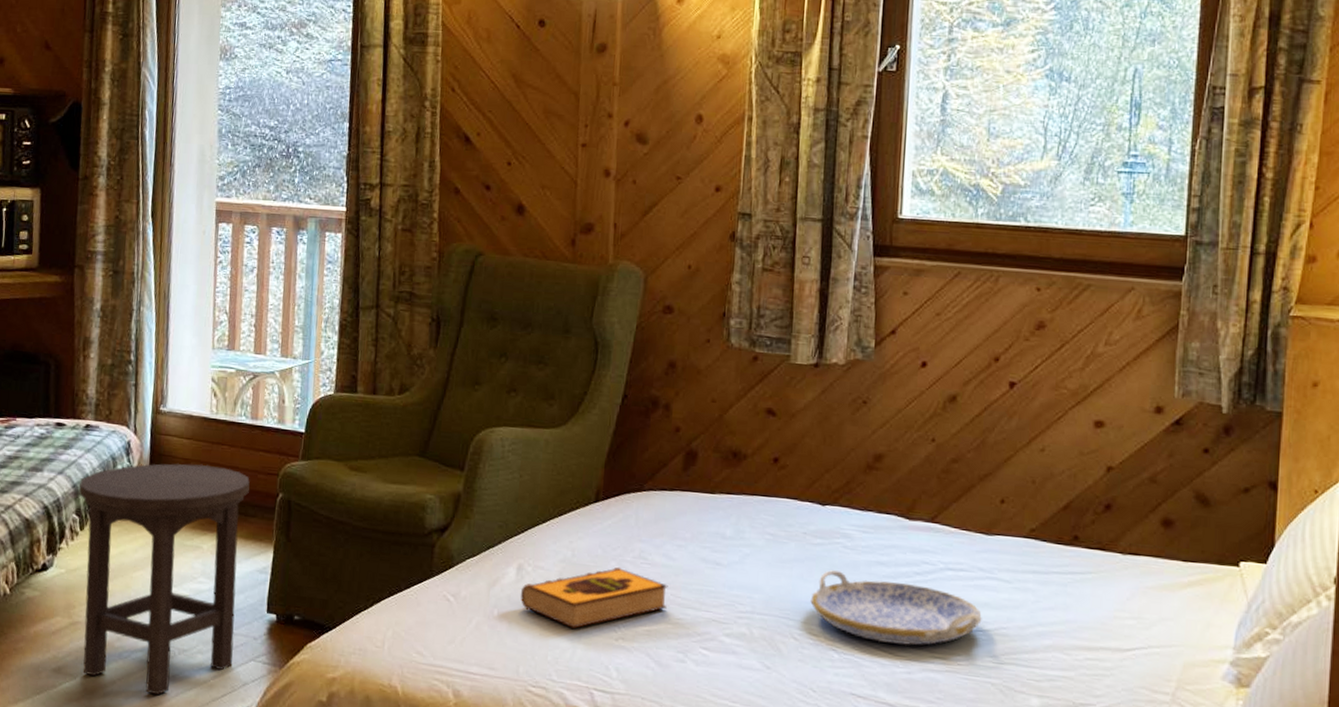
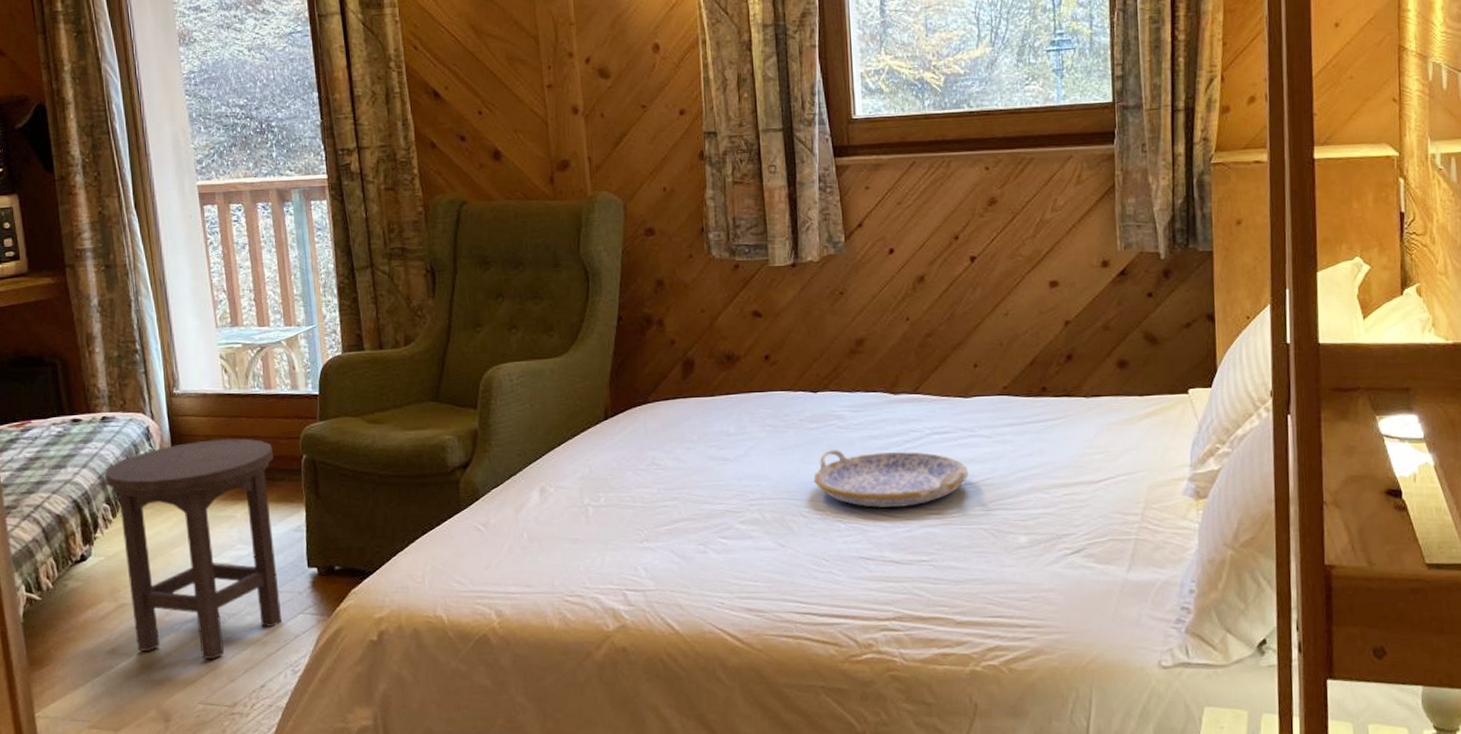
hardback book: present [520,566,668,629] -> none [546,475,684,538]

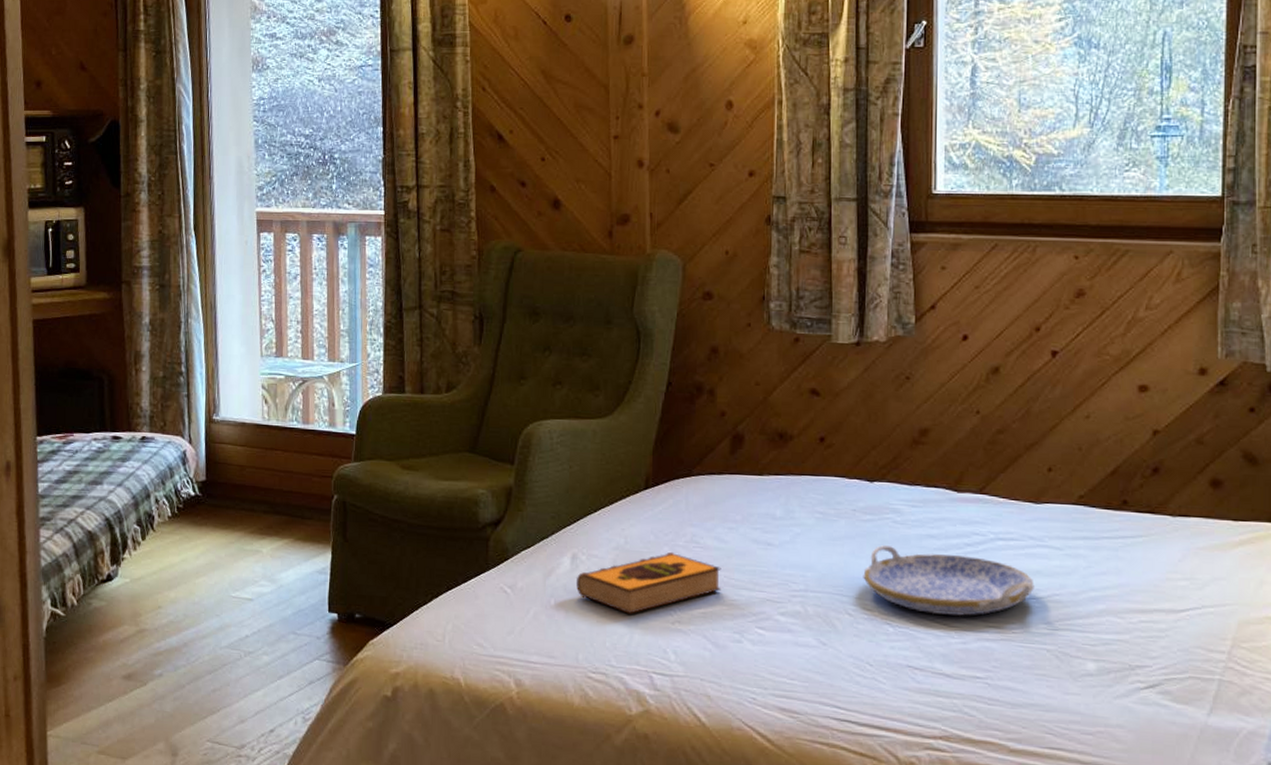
stool: present [105,438,282,660] -> none [139,470,305,698]
hardback book: none [546,475,684,538] -> present [575,551,721,614]

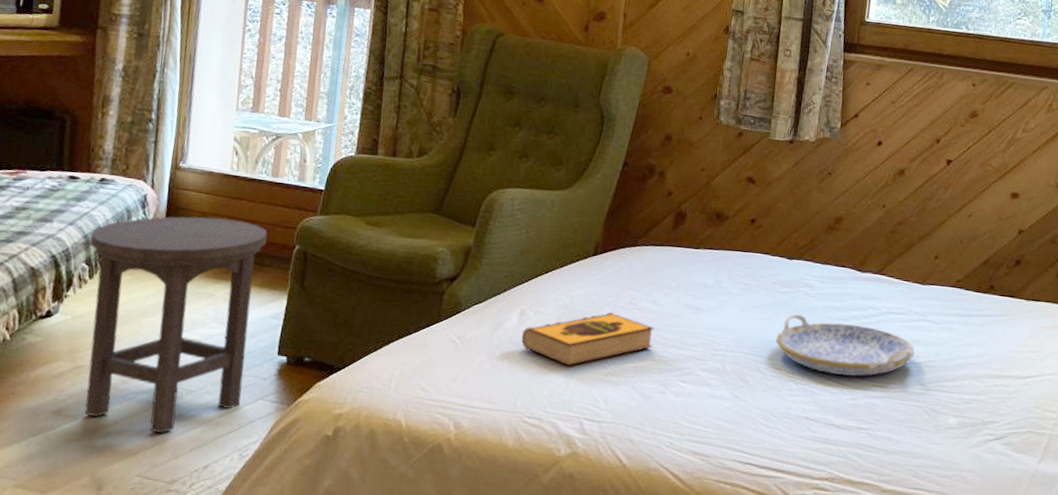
stool: none [139,470,305,698] -> present [84,216,267,434]

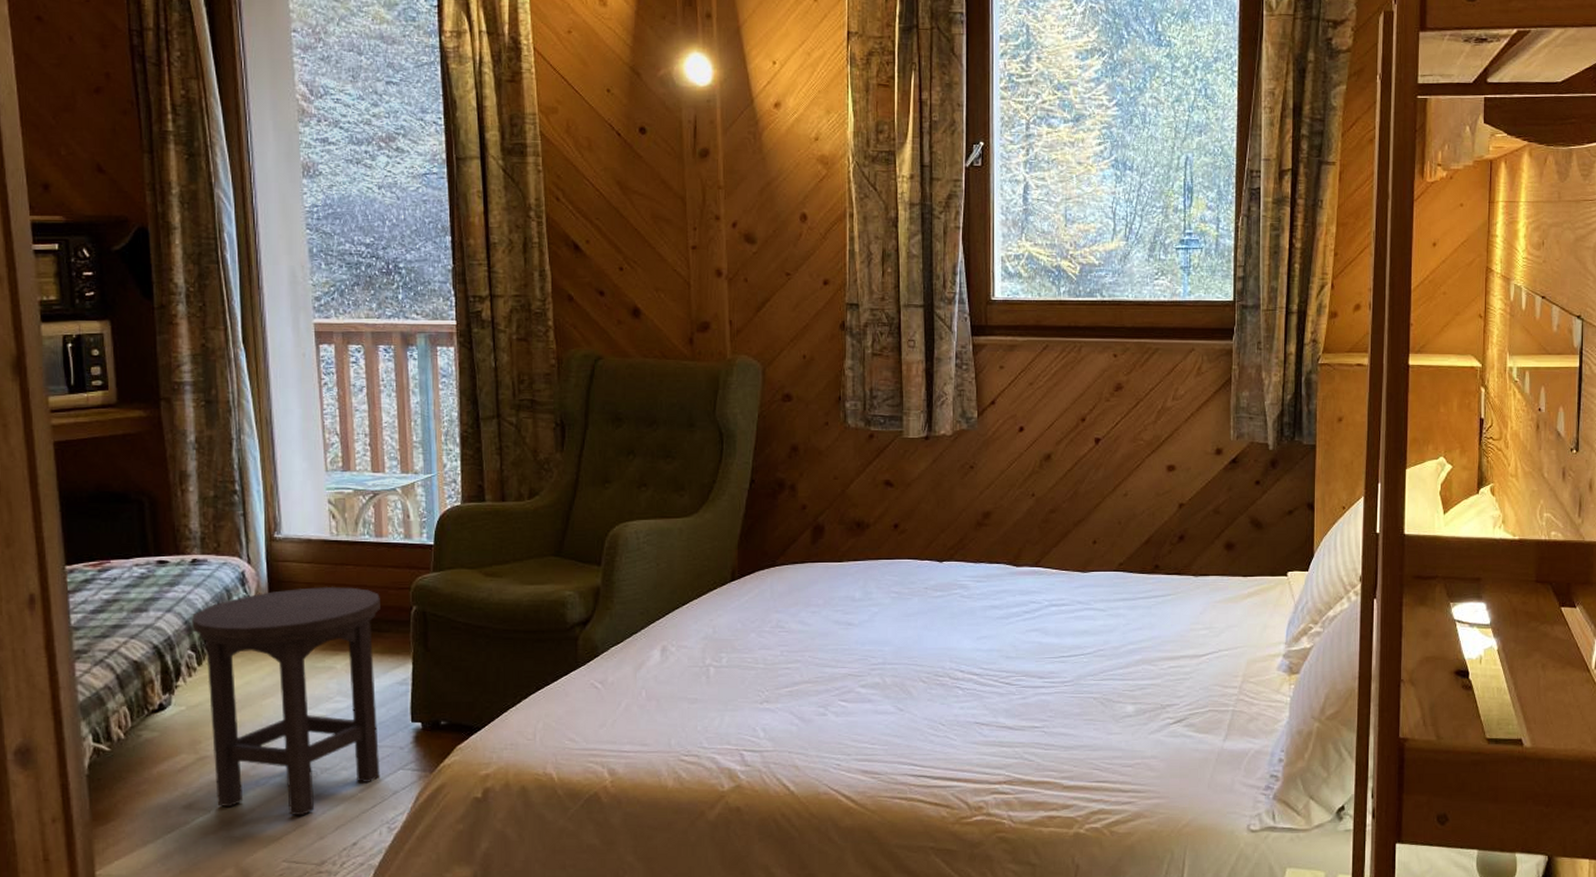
hardback book: present [521,311,655,366] -> none [666,637,806,698]
serving tray: present [775,314,915,377] -> none [935,618,1083,676]

